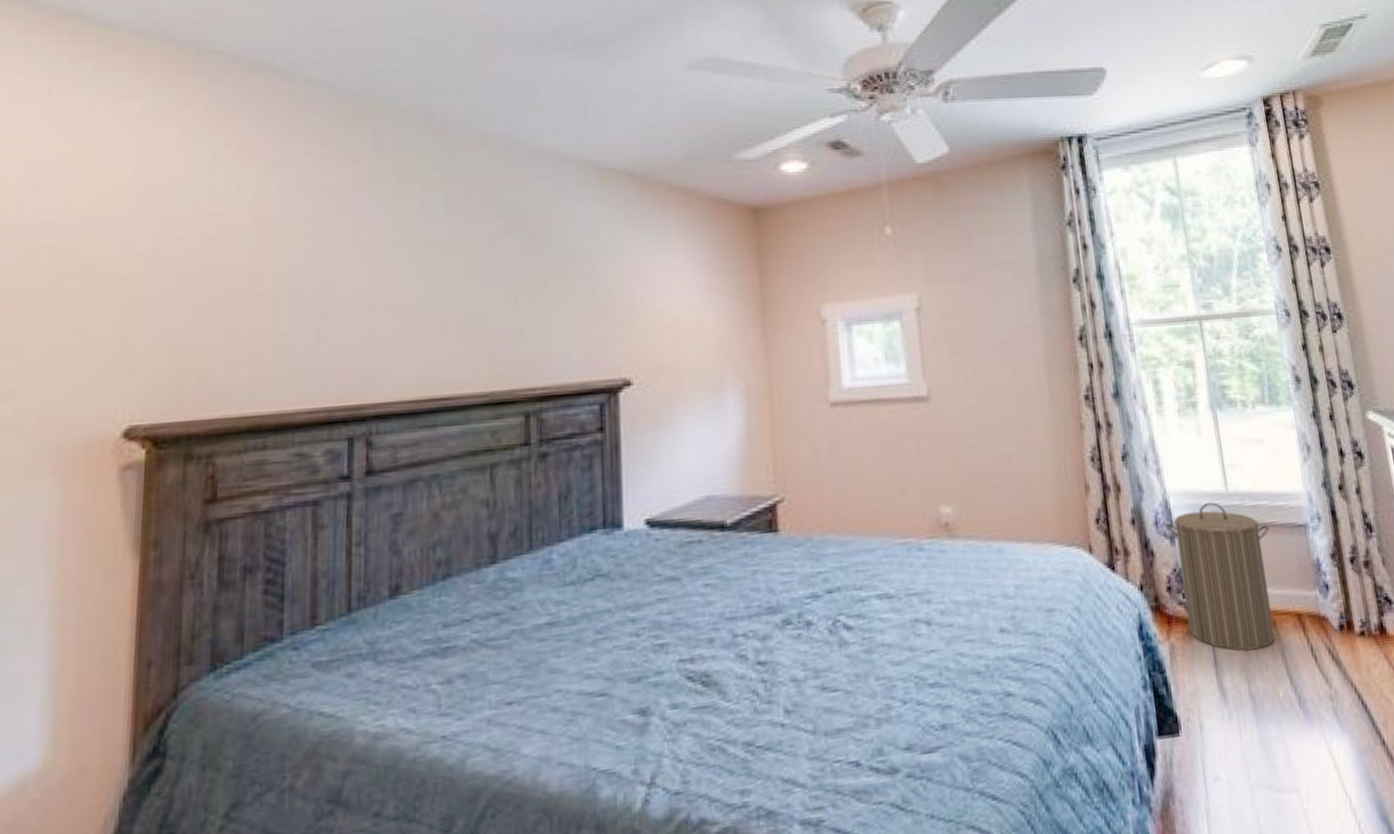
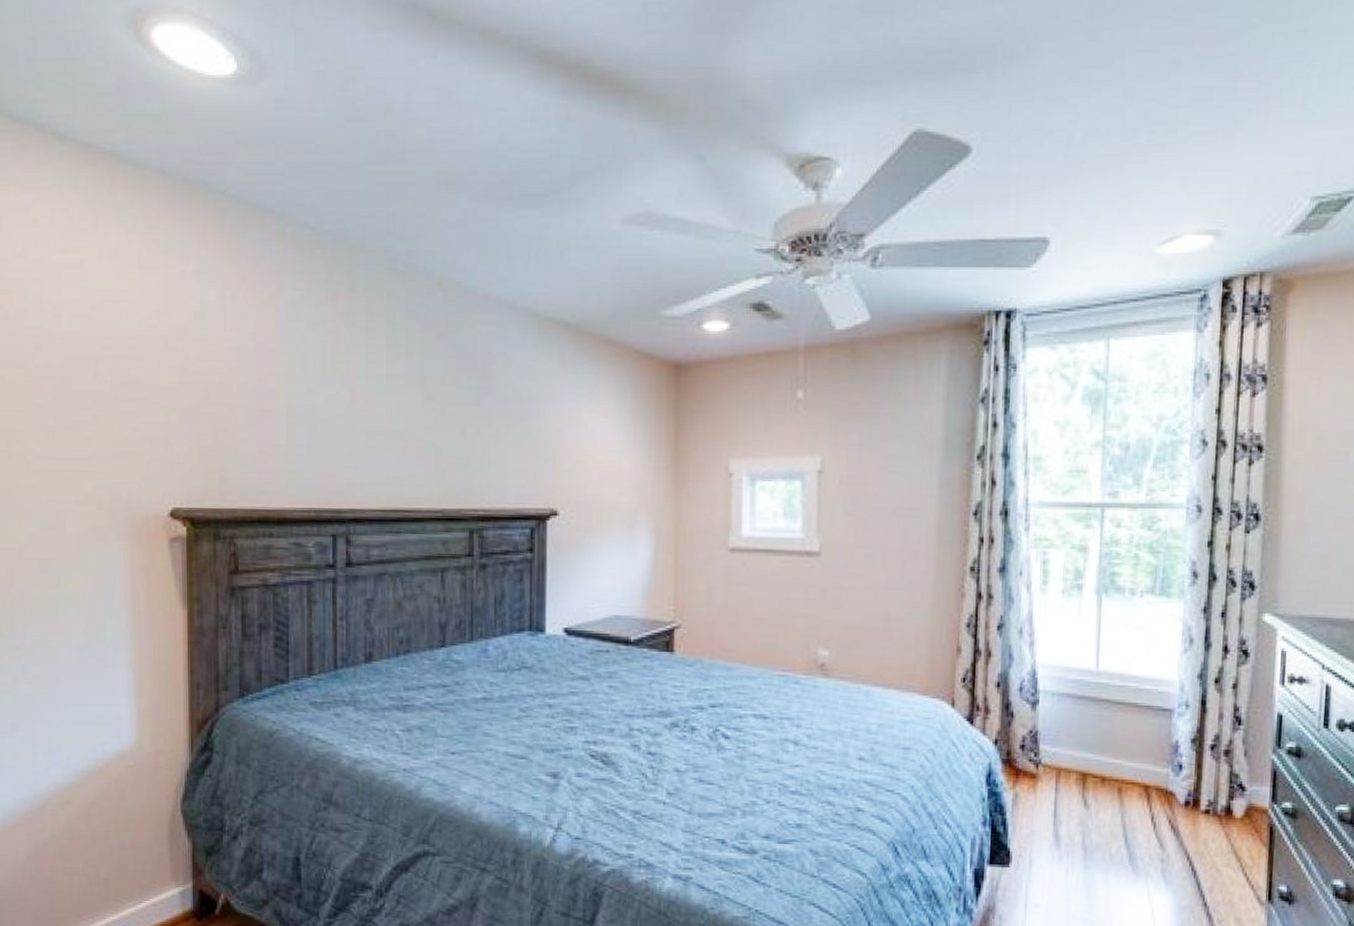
laundry hamper: present [1165,502,1276,651] -> none [1029,677,1133,810]

